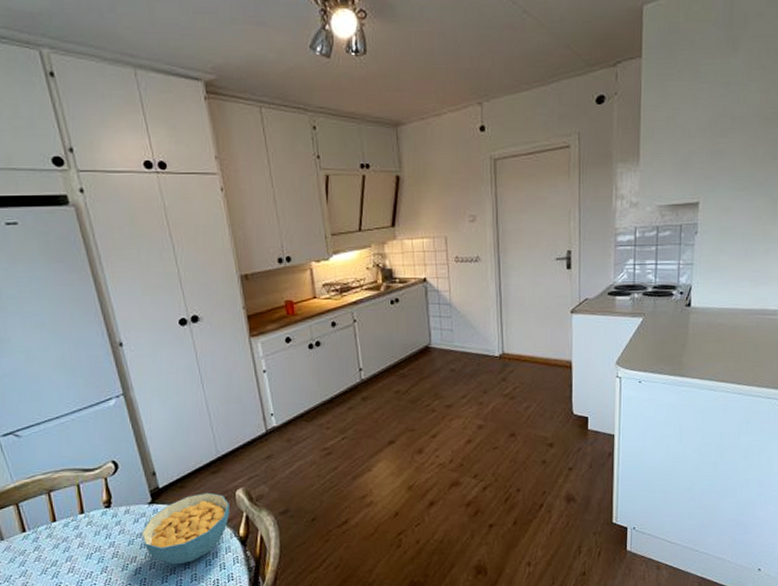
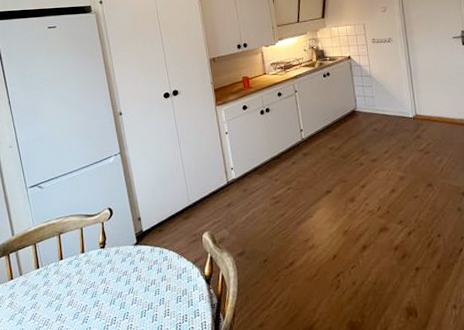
cereal bowl: present [141,492,230,565] -> none [127,235,198,301]

